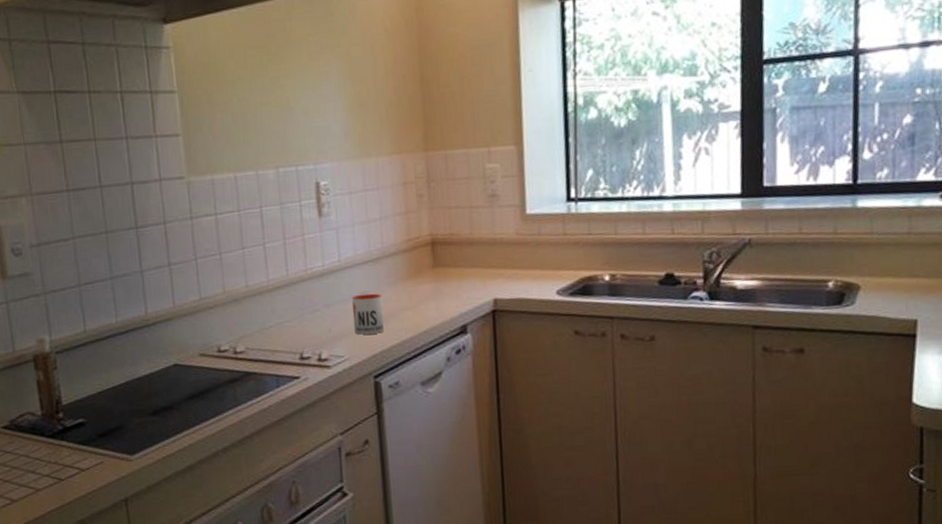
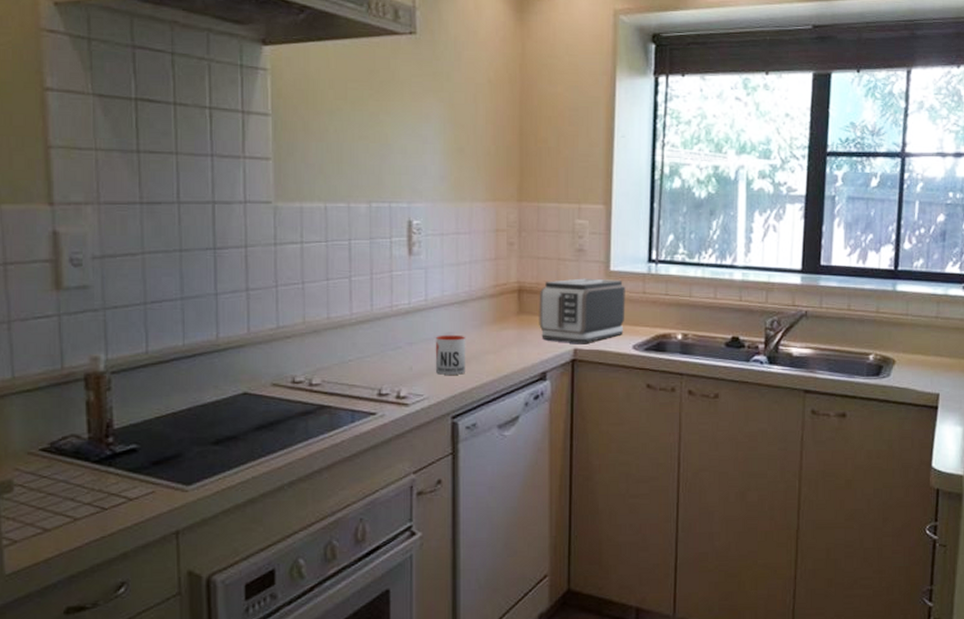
toaster: none [453,223,546,293] -> present [539,278,625,343]

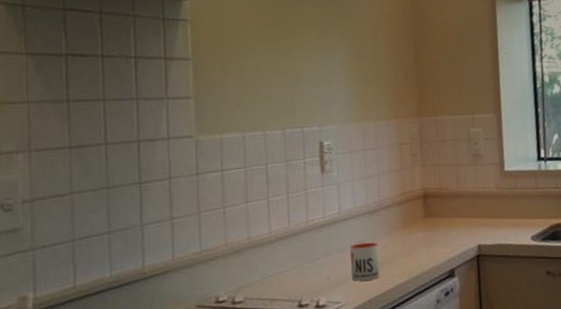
toaster: present [539,278,625,343] -> none [442,178,522,240]

